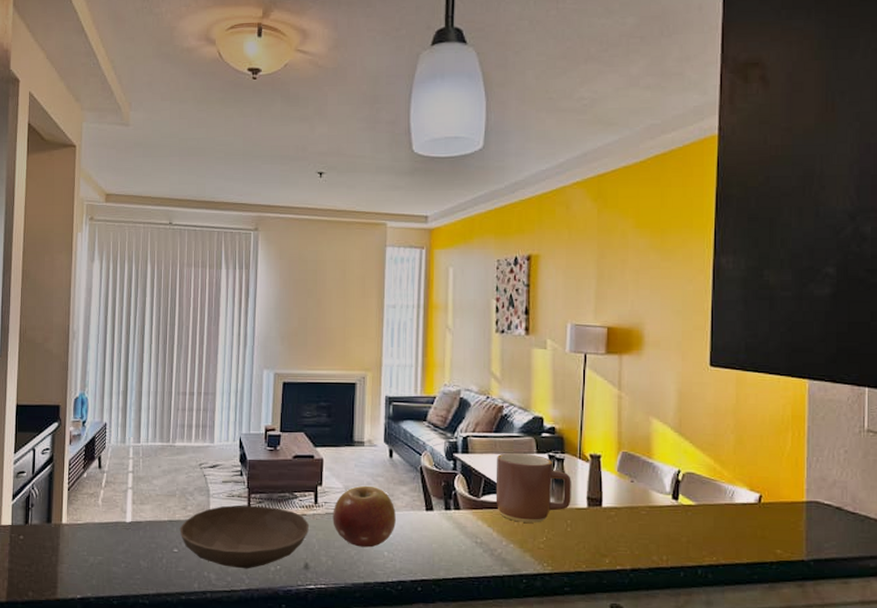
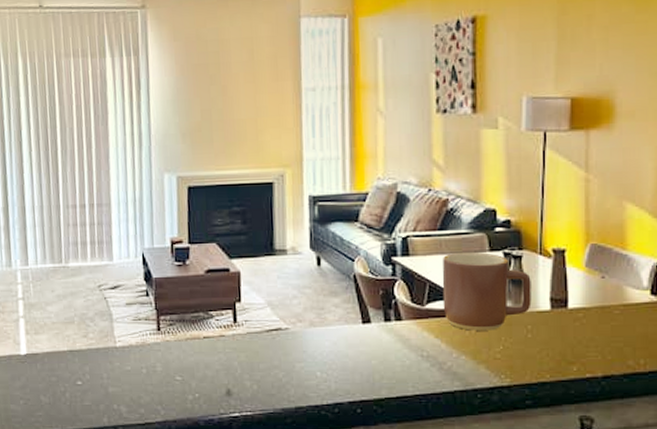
bowl: present [179,505,310,569] -> none [81,328,230,399]
fruit: present [333,485,396,548] -> none [255,299,328,368]

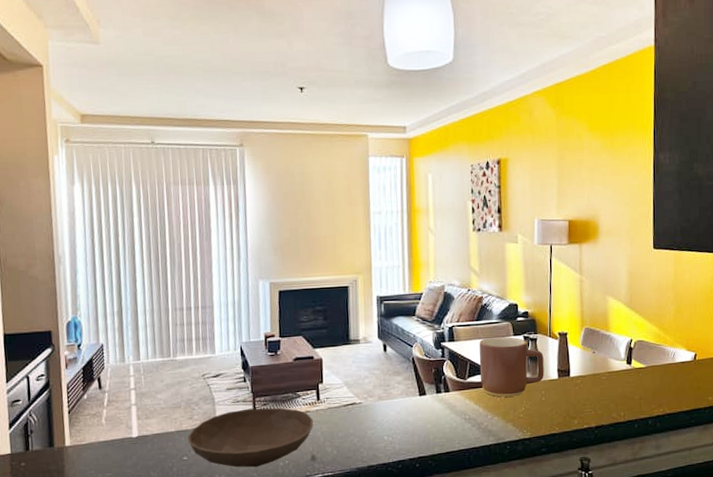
bowl: none [81,328,230,399] -> present [187,407,314,468]

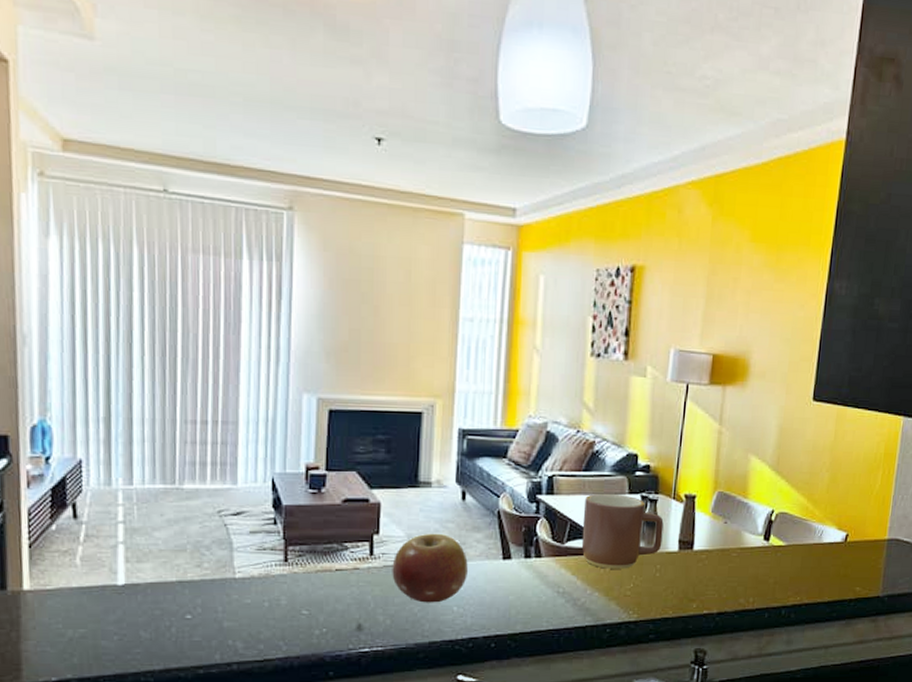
bowl: present [187,407,314,468] -> none [193,559,364,634]
fruit: none [334,379,393,435] -> present [392,533,468,603]

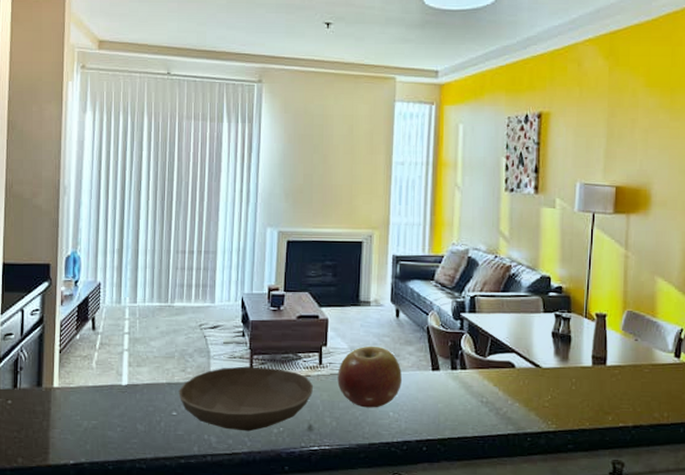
bowl: none [193,559,364,634] -> present [178,366,314,432]
mug: present [581,494,664,569] -> none [502,312,577,382]

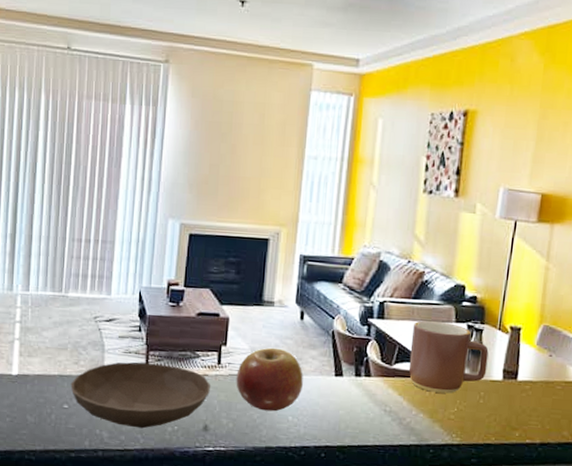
mug: none [502,312,577,382] -> present [408,321,489,394]

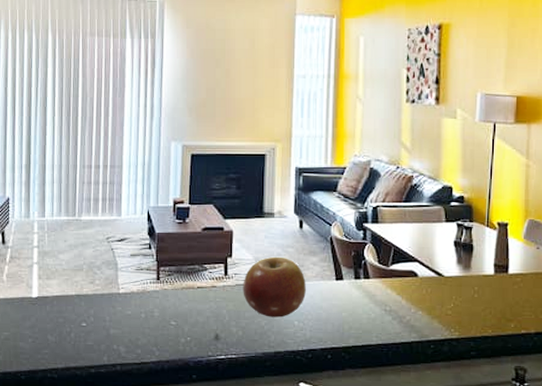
bowl: present [70,362,211,429] -> none [87,278,220,341]
mug: present [408,321,489,394] -> none [405,222,479,290]

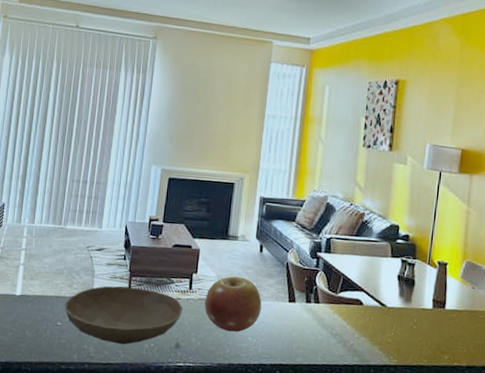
bowl: none [87,278,220,341] -> present [64,286,183,345]

